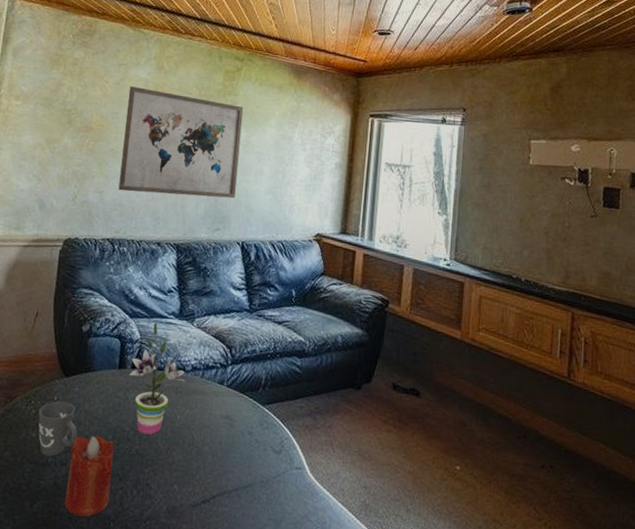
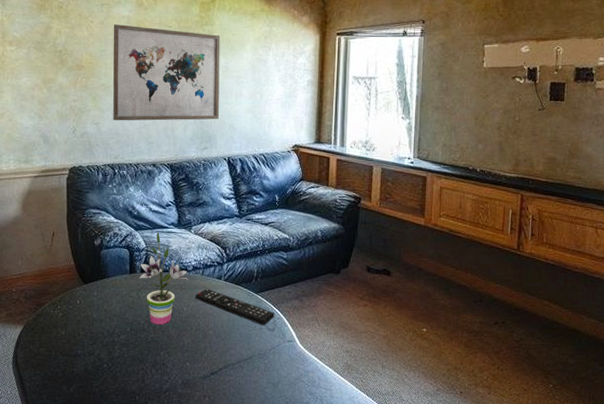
mug: present [38,401,77,457] -> none [65,304,99,349]
candle: present [64,435,114,517] -> none [96,329,133,393]
remote control: none [191,395,283,446] -> present [195,289,275,326]

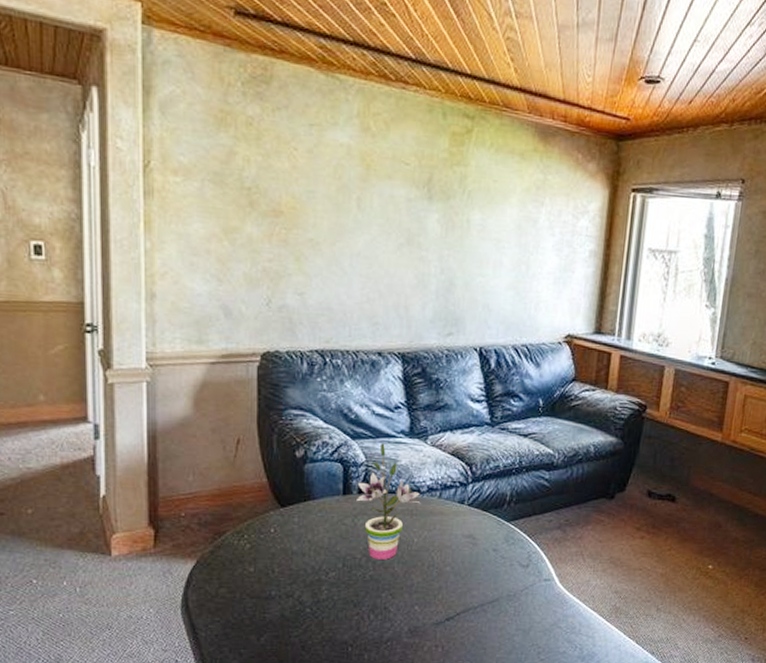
wall art: present [113,24,221,121] -> none [324,155,477,297]
remote control: present [195,289,275,326] -> none [429,515,531,561]

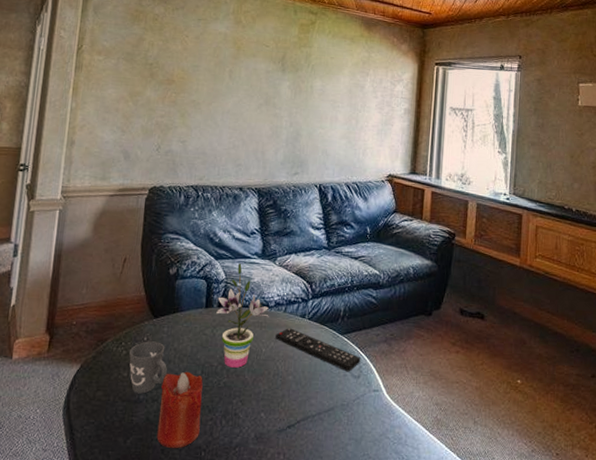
mug: none [255,533,301,590] -> present [129,341,167,394]
candle: none [295,565,346,644] -> present [156,371,203,448]
remote control: none [429,515,531,561] -> present [275,328,361,372]

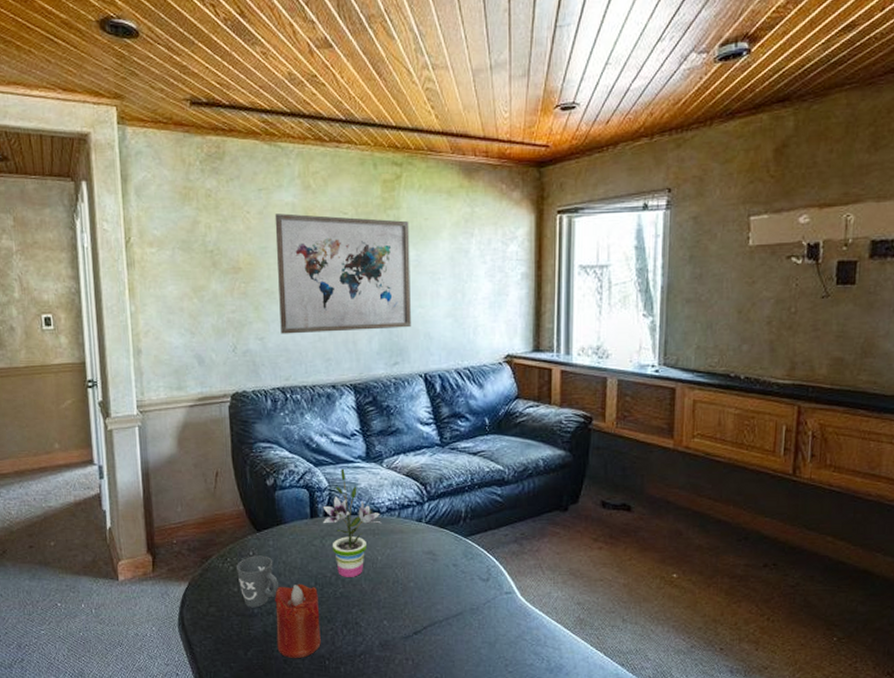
wall art: none [201,40,318,144] -> present [274,213,411,334]
remote control: present [275,328,361,372] -> none [391,534,489,576]

